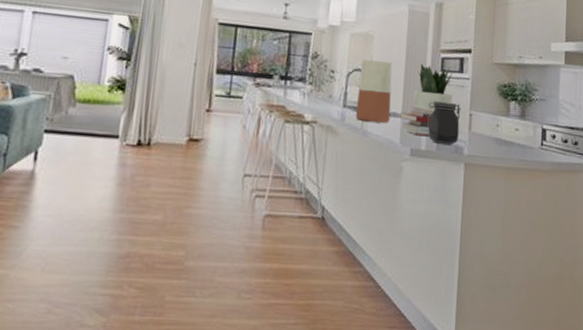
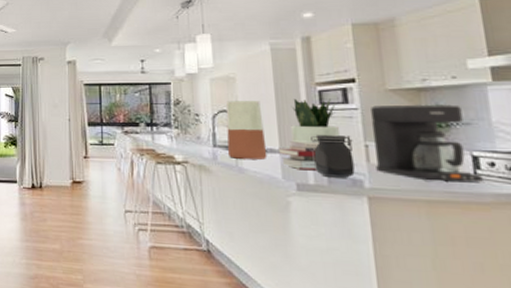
coffee maker: none [475,77,546,153] -> present [371,104,483,183]

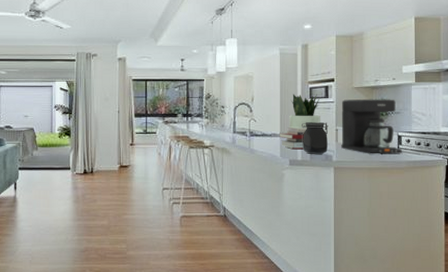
vase: present [226,101,268,161] -> none [244,95,271,143]

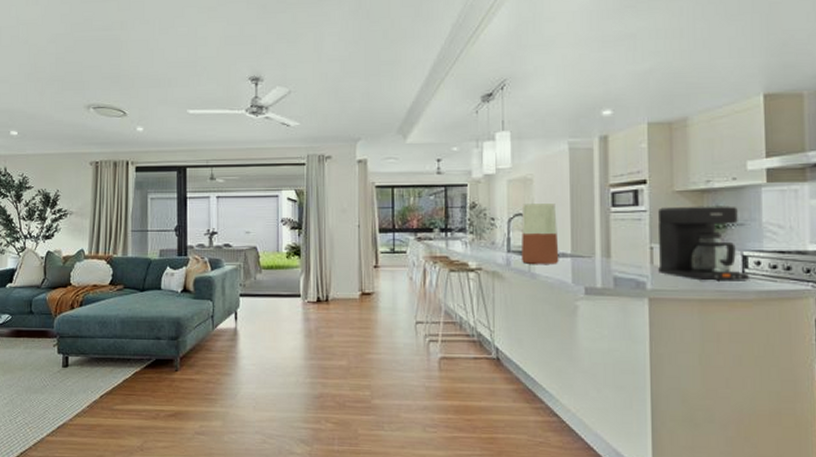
vase: none [244,95,271,143] -> present [521,204,559,265]
books: present [279,126,307,150] -> none [569,244,609,274]
planter: present [289,94,321,128] -> none [583,201,629,246]
jar: present [302,121,329,154] -> none [601,237,640,280]

